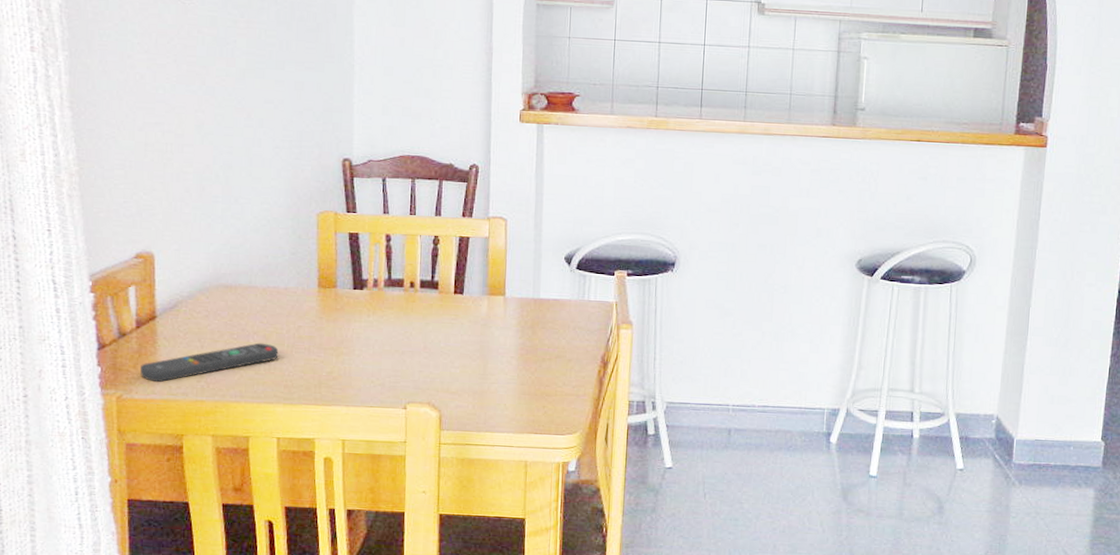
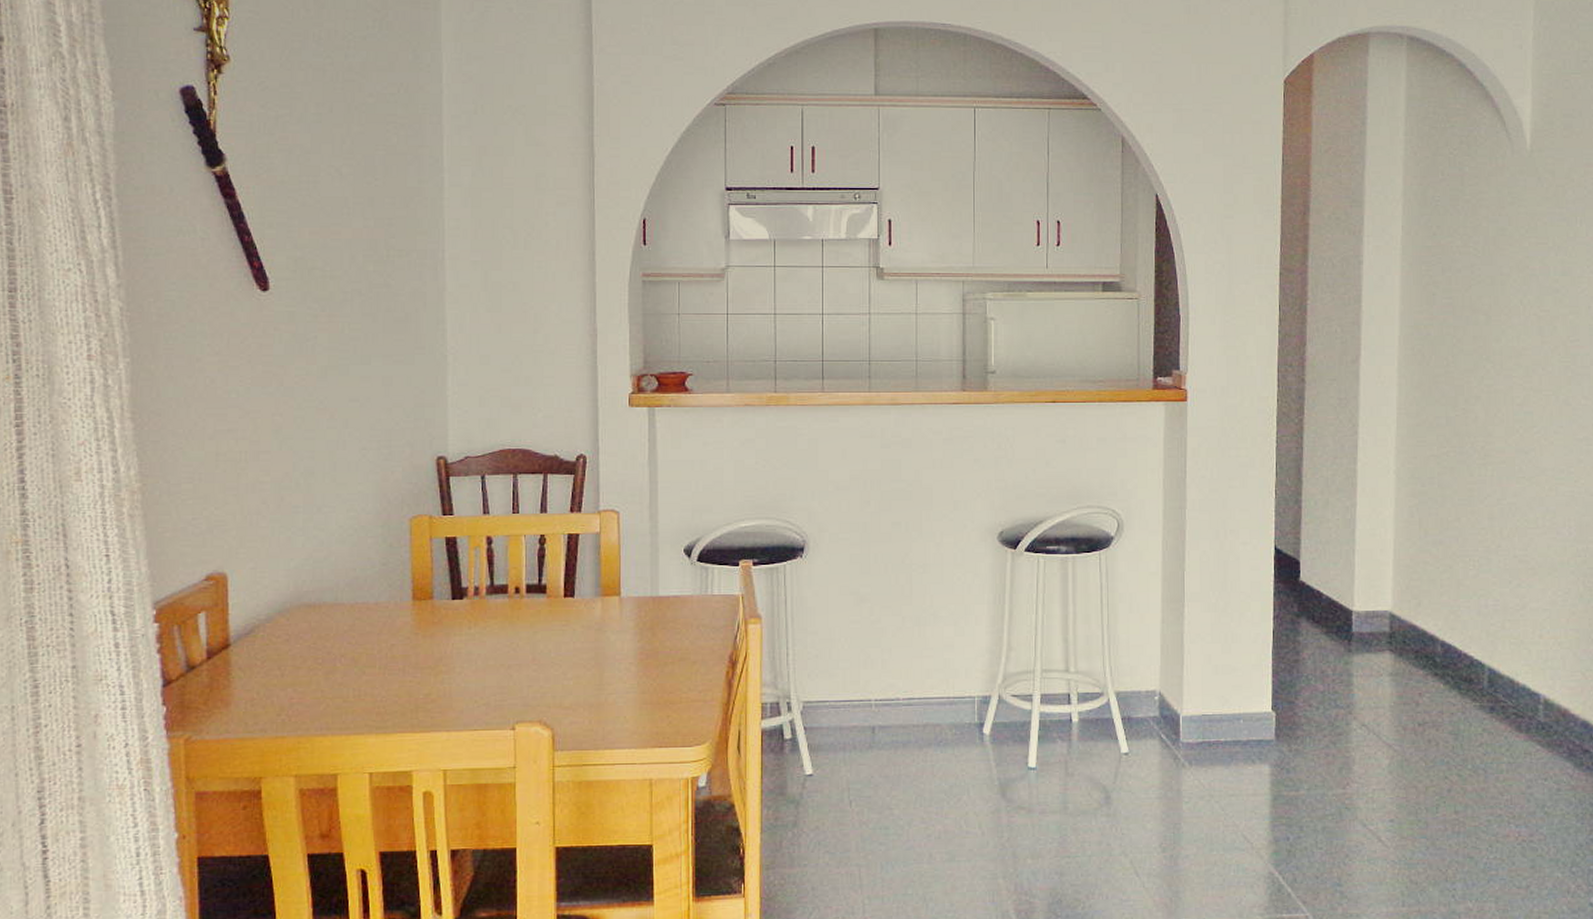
remote control: present [140,342,279,383] -> none [212,666,370,720]

